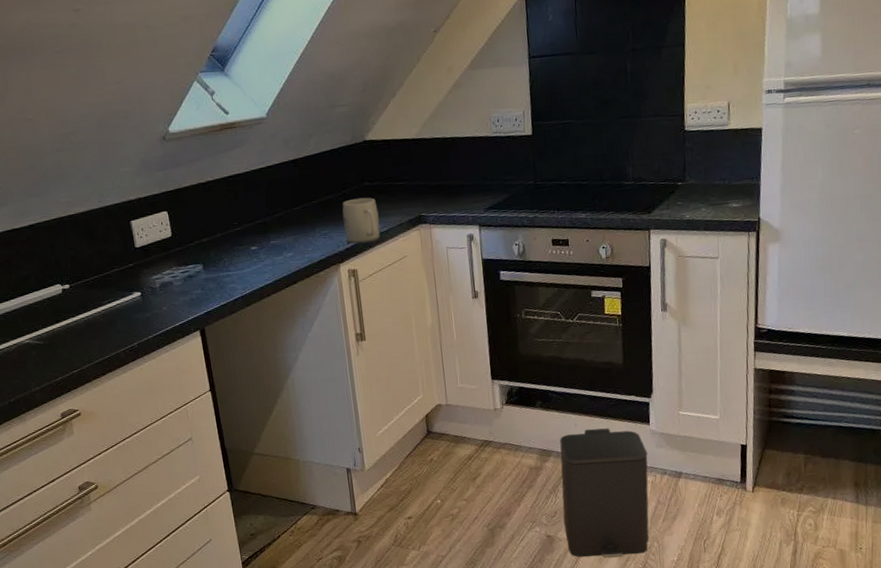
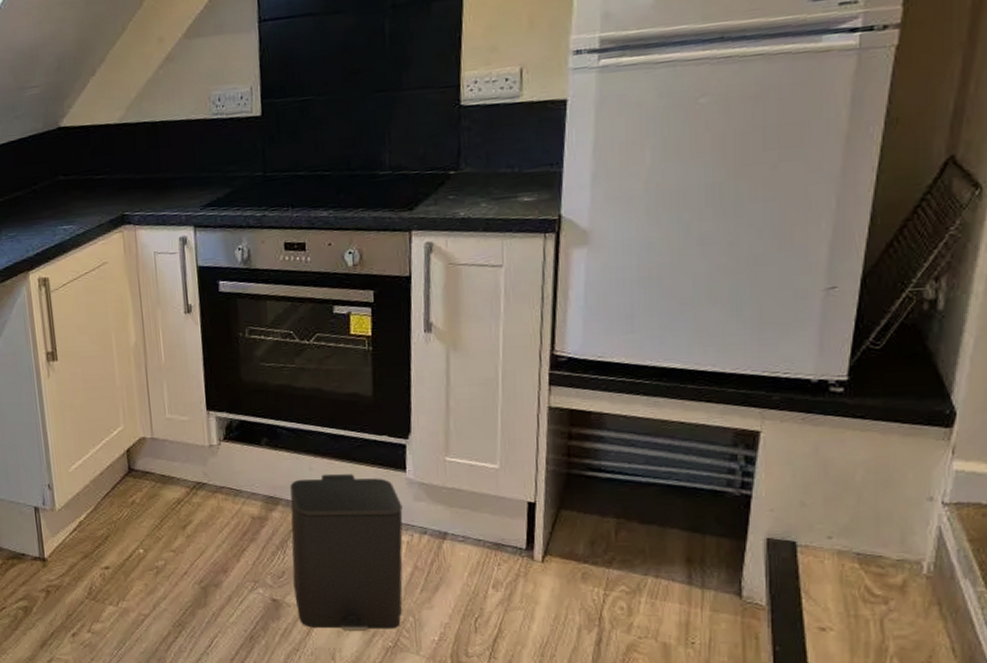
mug: present [342,197,381,244] -> none [32,194,76,249]

